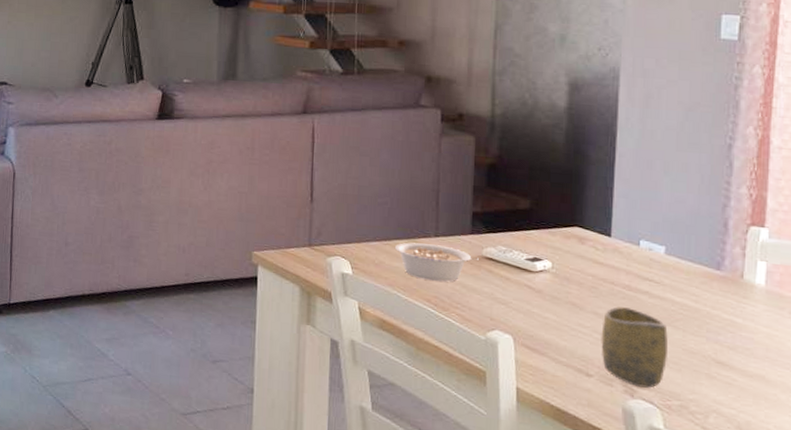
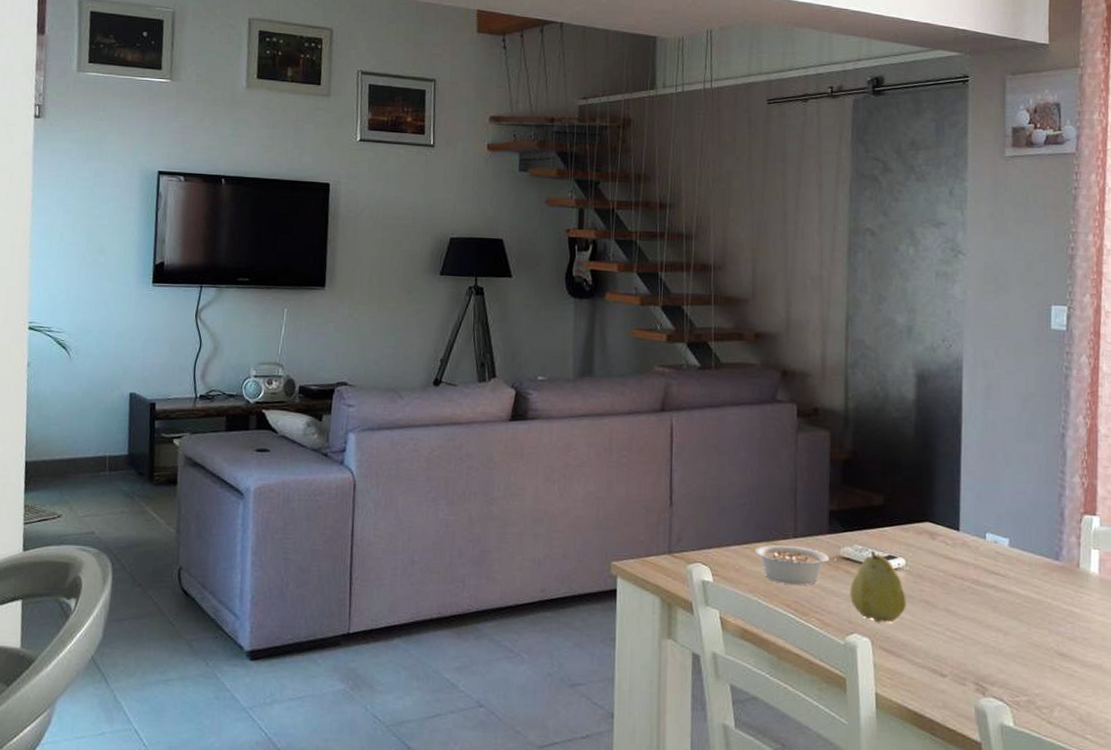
fruit: none [492,252,552,322] -> present [850,550,906,623]
cup: present [601,305,668,388] -> none [953,601,1014,685]

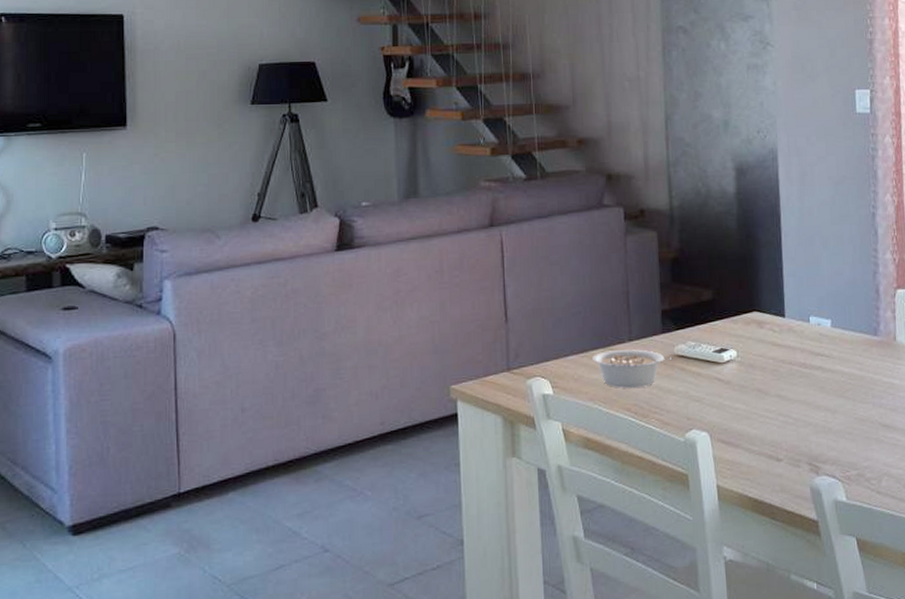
fruit: present [850,550,906,623] -> none [686,345,740,416]

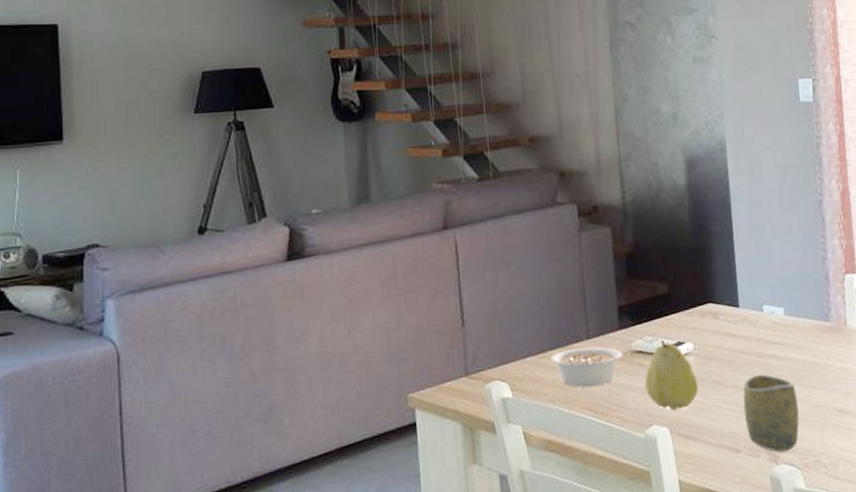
fruit: none [686,345,740,416] -> present [645,339,699,411]
cup: none [785,385,843,463] -> present [743,374,800,452]

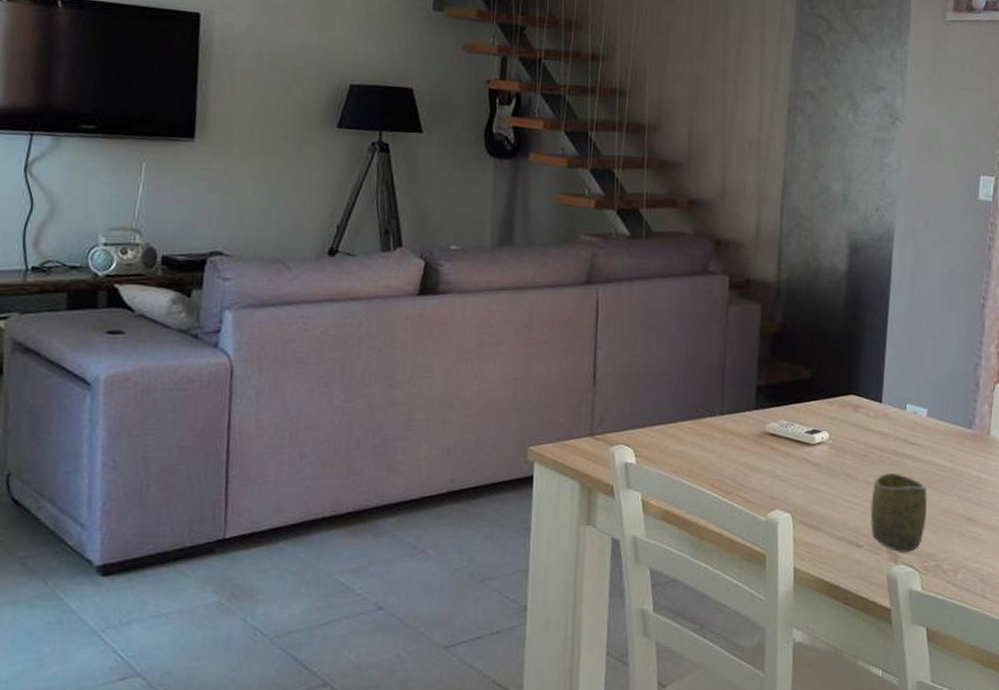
legume: present [550,347,629,388] -> none [679,423,762,463]
fruit: present [645,339,699,411] -> none [774,425,828,498]

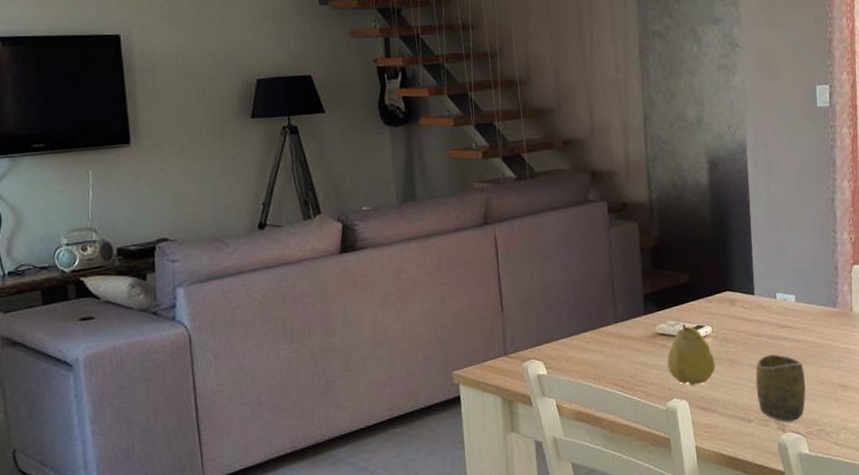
fruit: none [774,425,828,498] -> present [667,323,715,386]

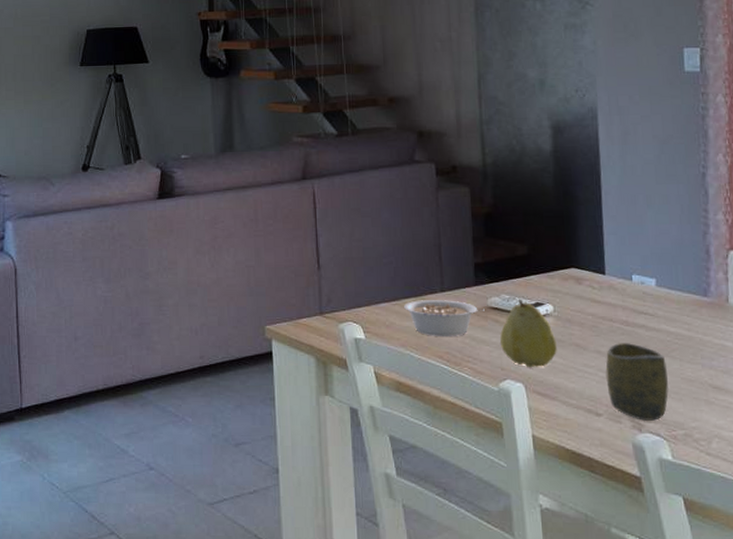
legume: none [581,330,653,366] -> present [403,300,485,336]

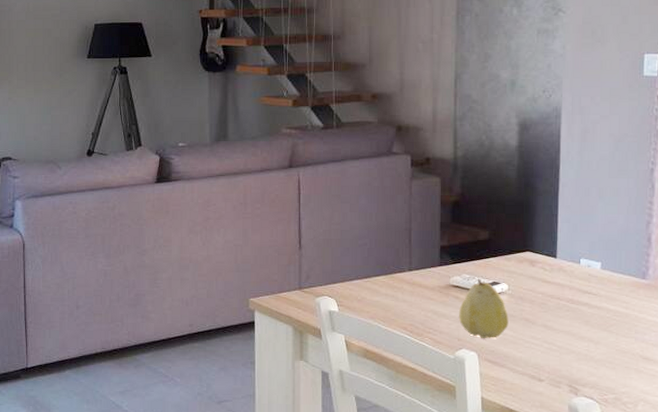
legume: present [403,300,485,336] -> none [374,278,447,310]
cup: present [605,342,669,421] -> none [550,317,604,386]

